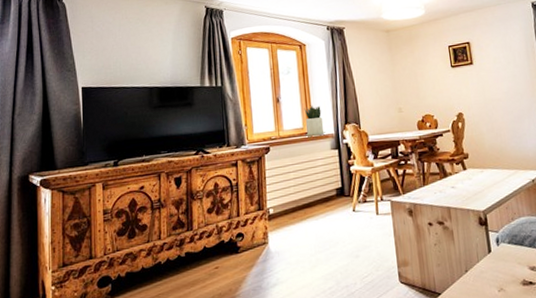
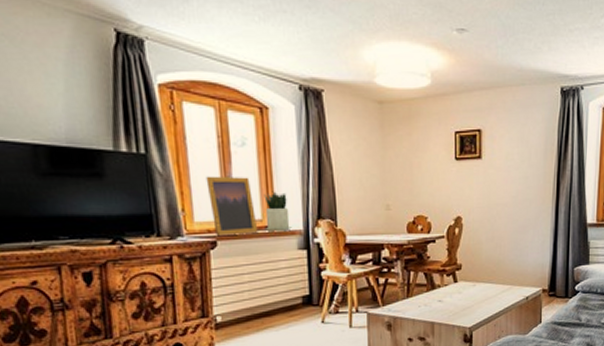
picture frame: none [262,96,300,144] -> present [206,176,258,237]

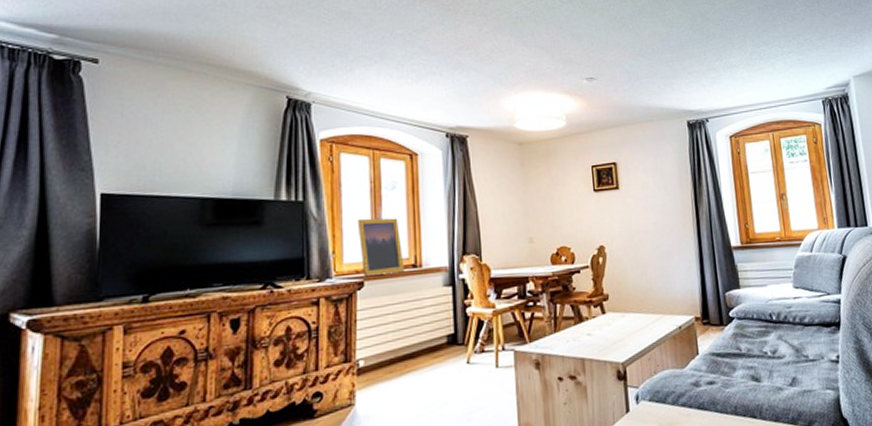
planter: present [264,191,292,232] -> none [411,230,438,270]

